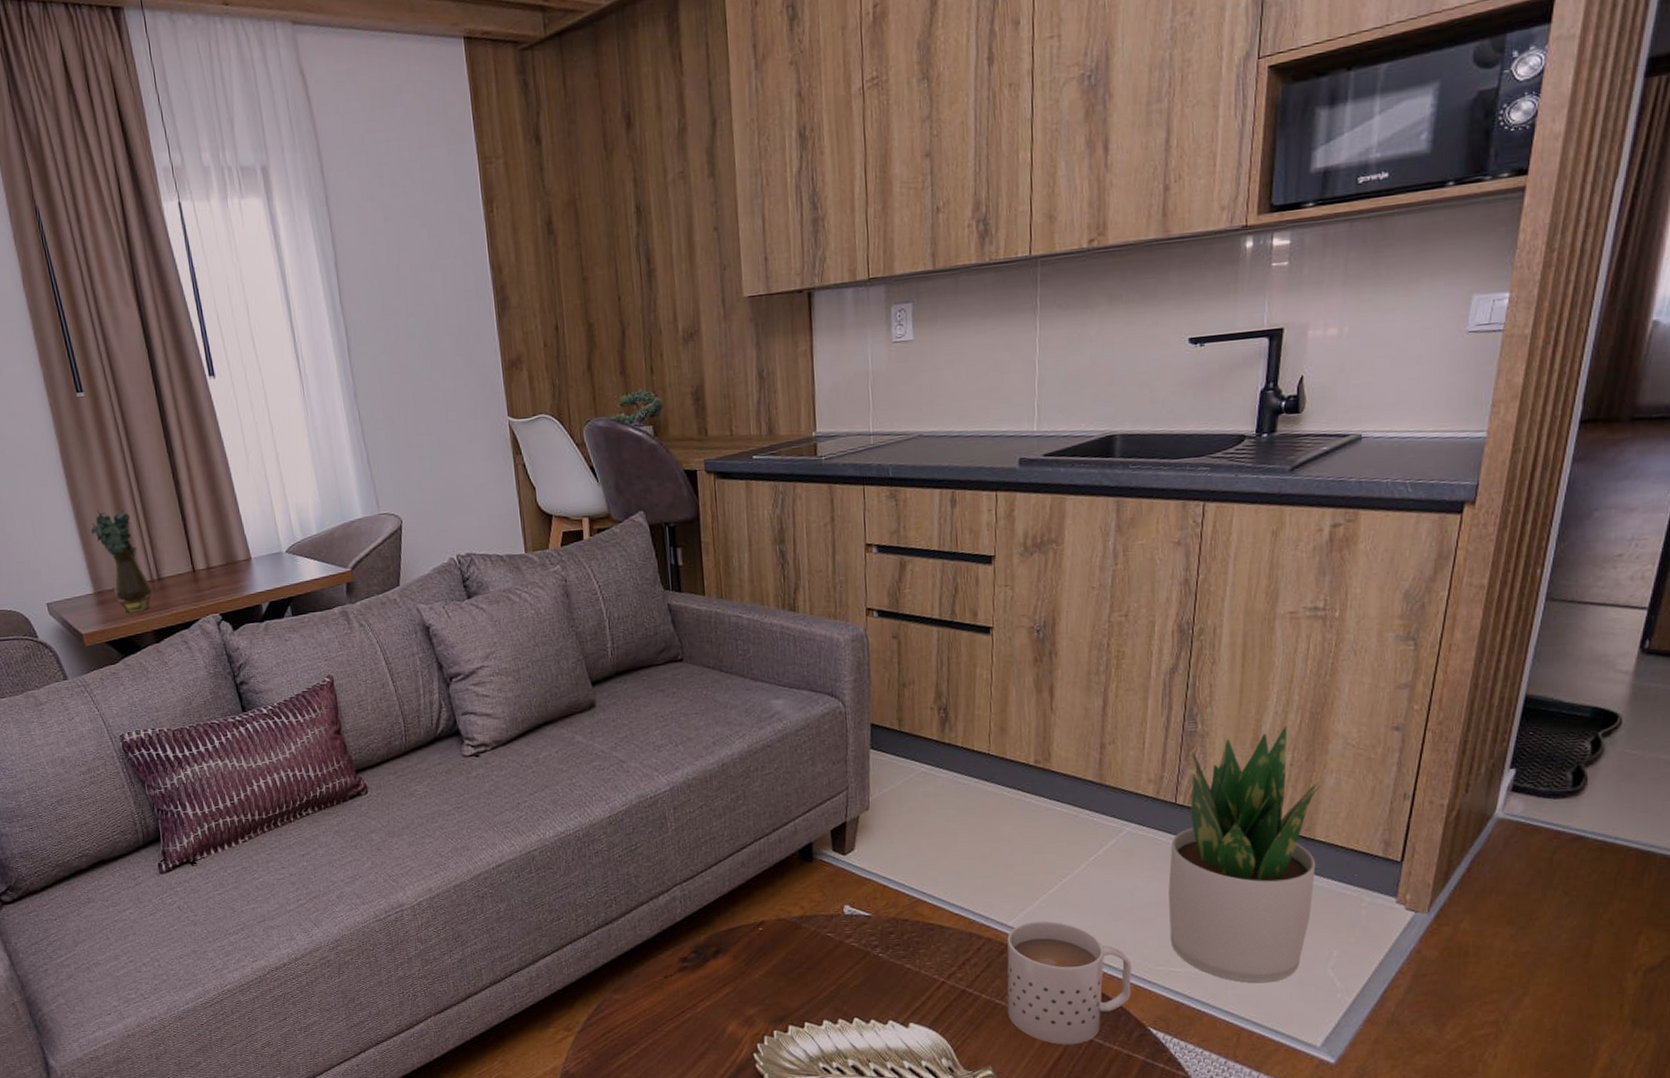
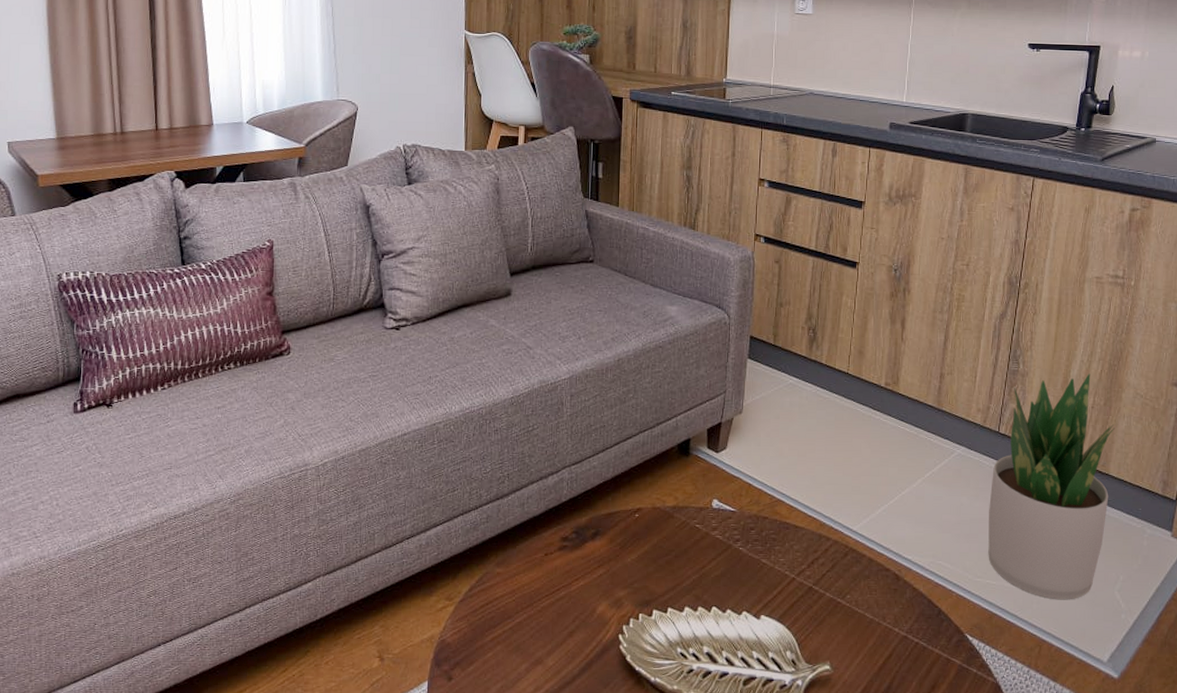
vase: present [90,508,152,613] -> none [63,62,113,161]
mug: present [1006,920,1132,1045] -> none [847,528,955,646]

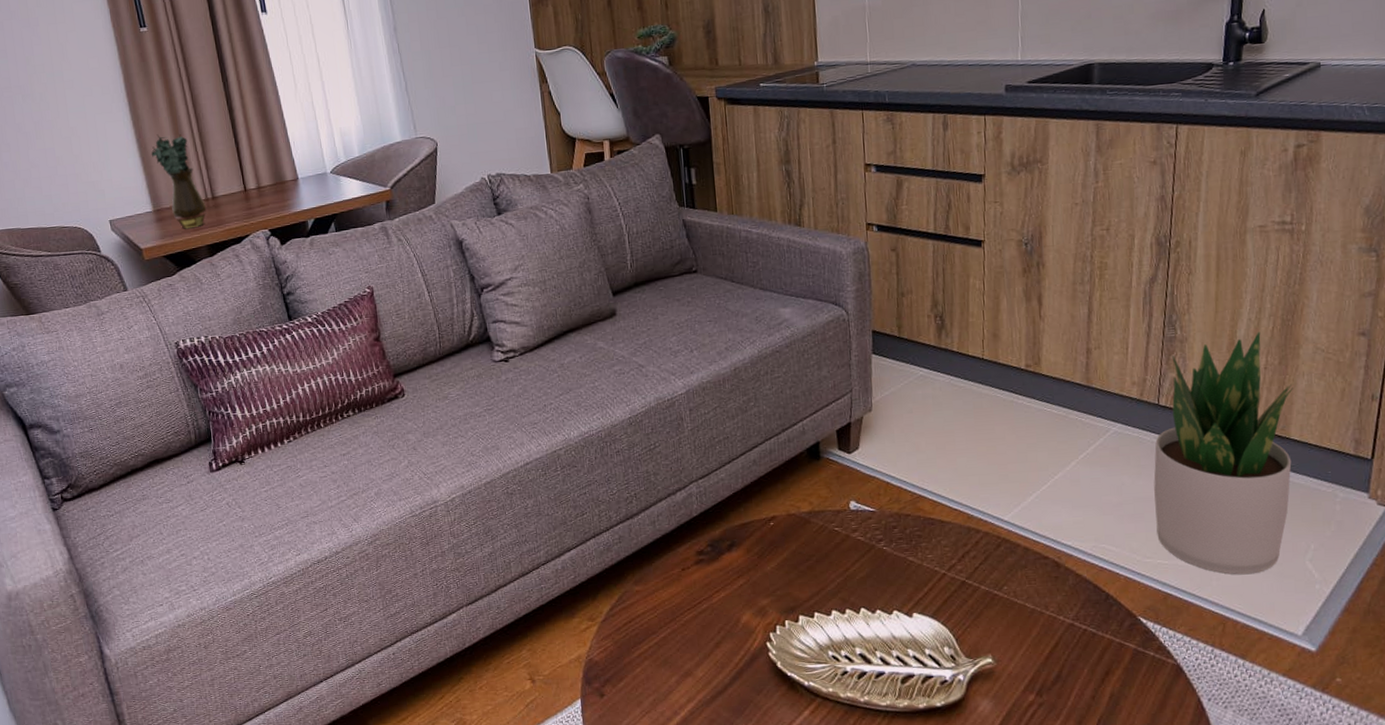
vase: none [63,62,113,161] -> present [151,133,207,229]

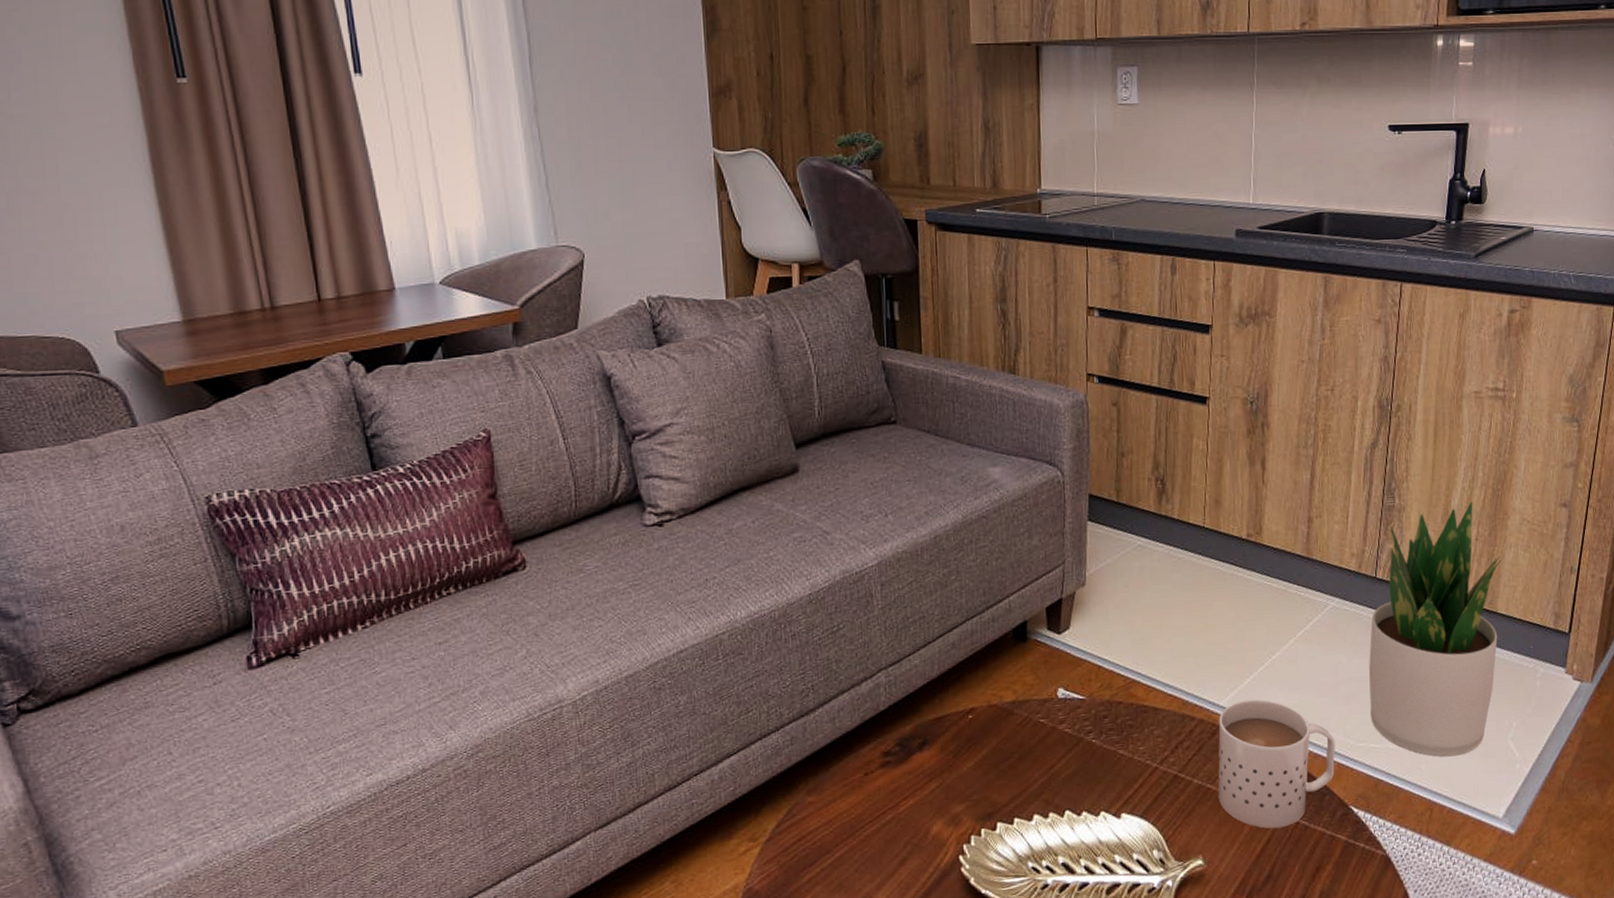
vase: present [151,133,207,229] -> none [183,220,261,347]
mug: none [1003,515,1122,634] -> present [1217,699,1336,829]

